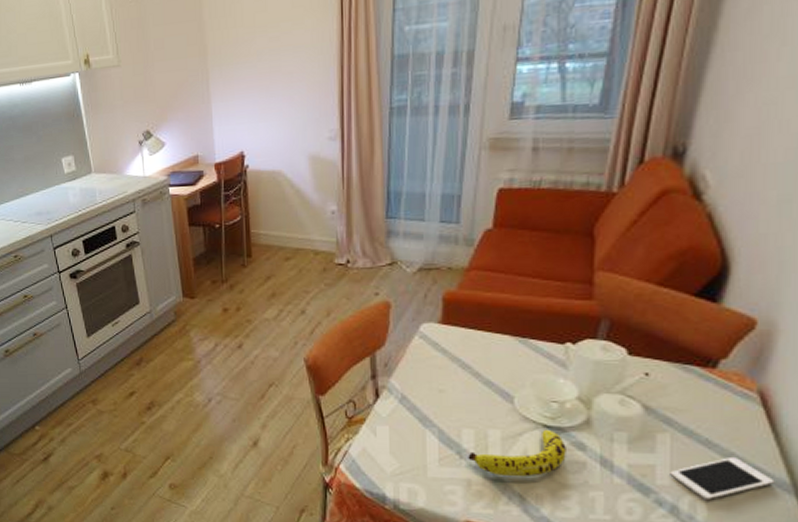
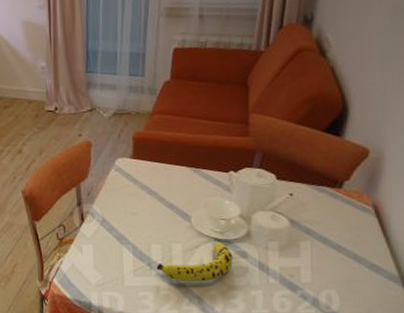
cell phone: present [670,456,775,501] -> none [311,257,387,293]

